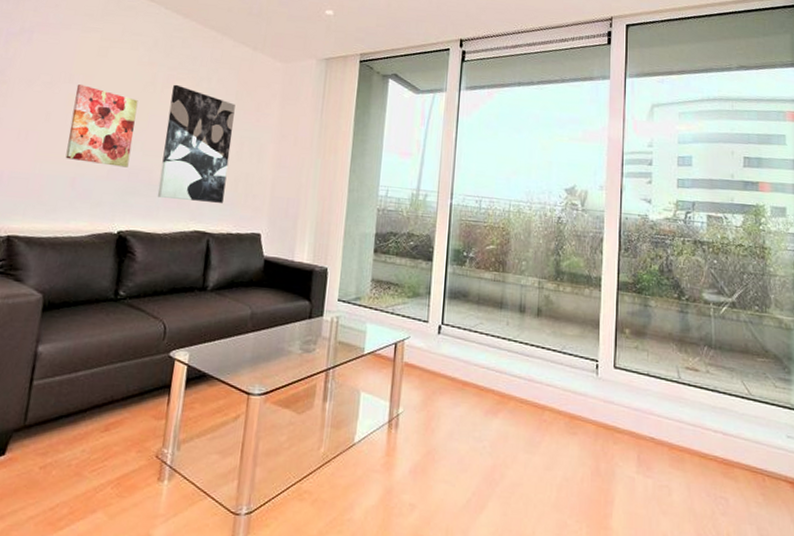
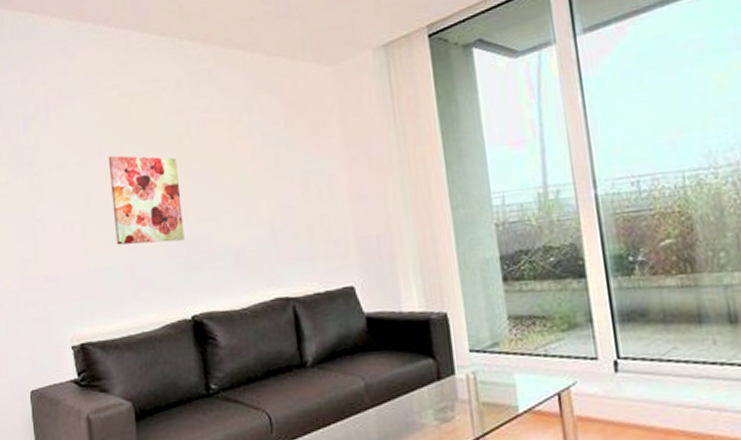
wall art: present [157,84,236,203] -> none [211,127,300,267]

